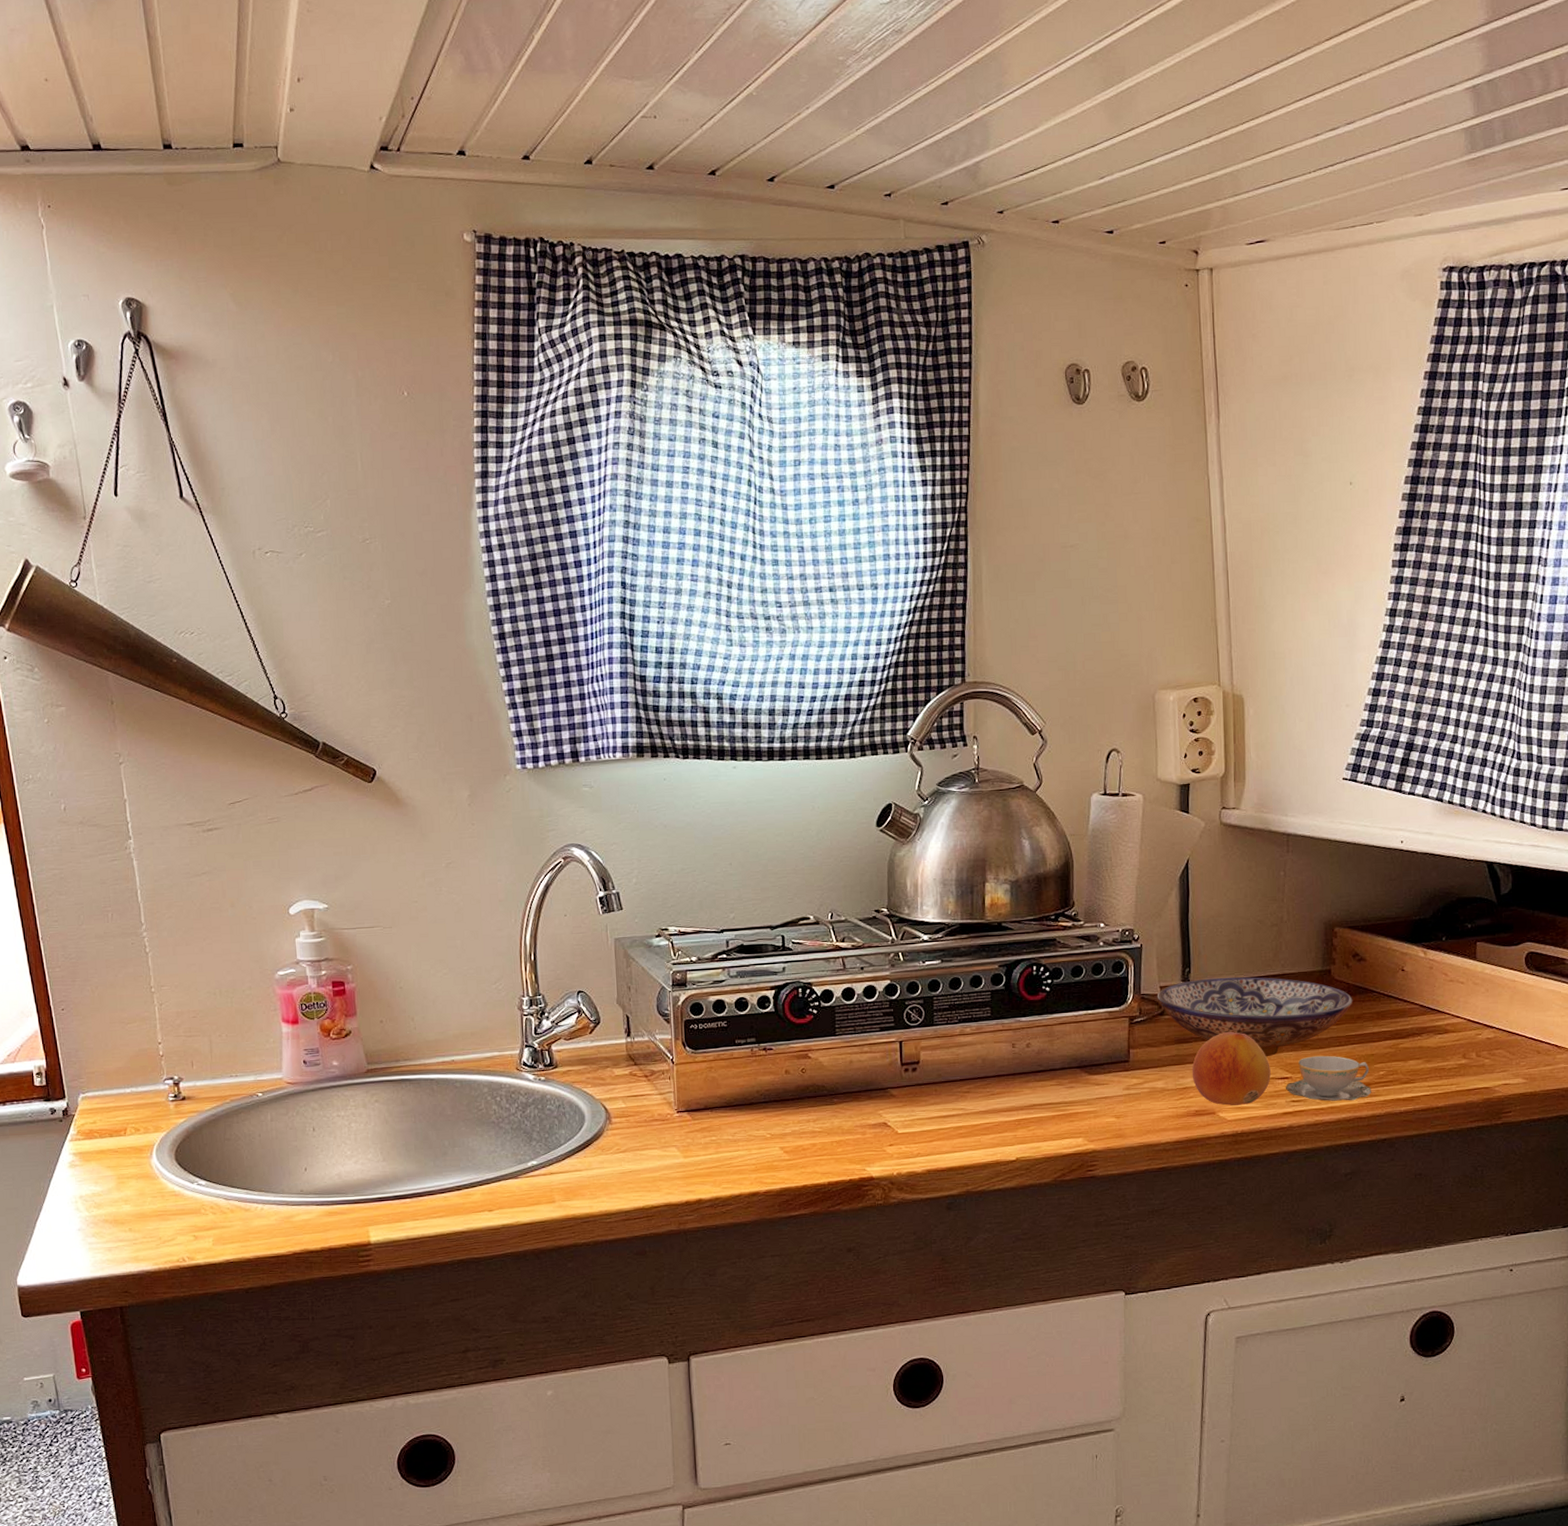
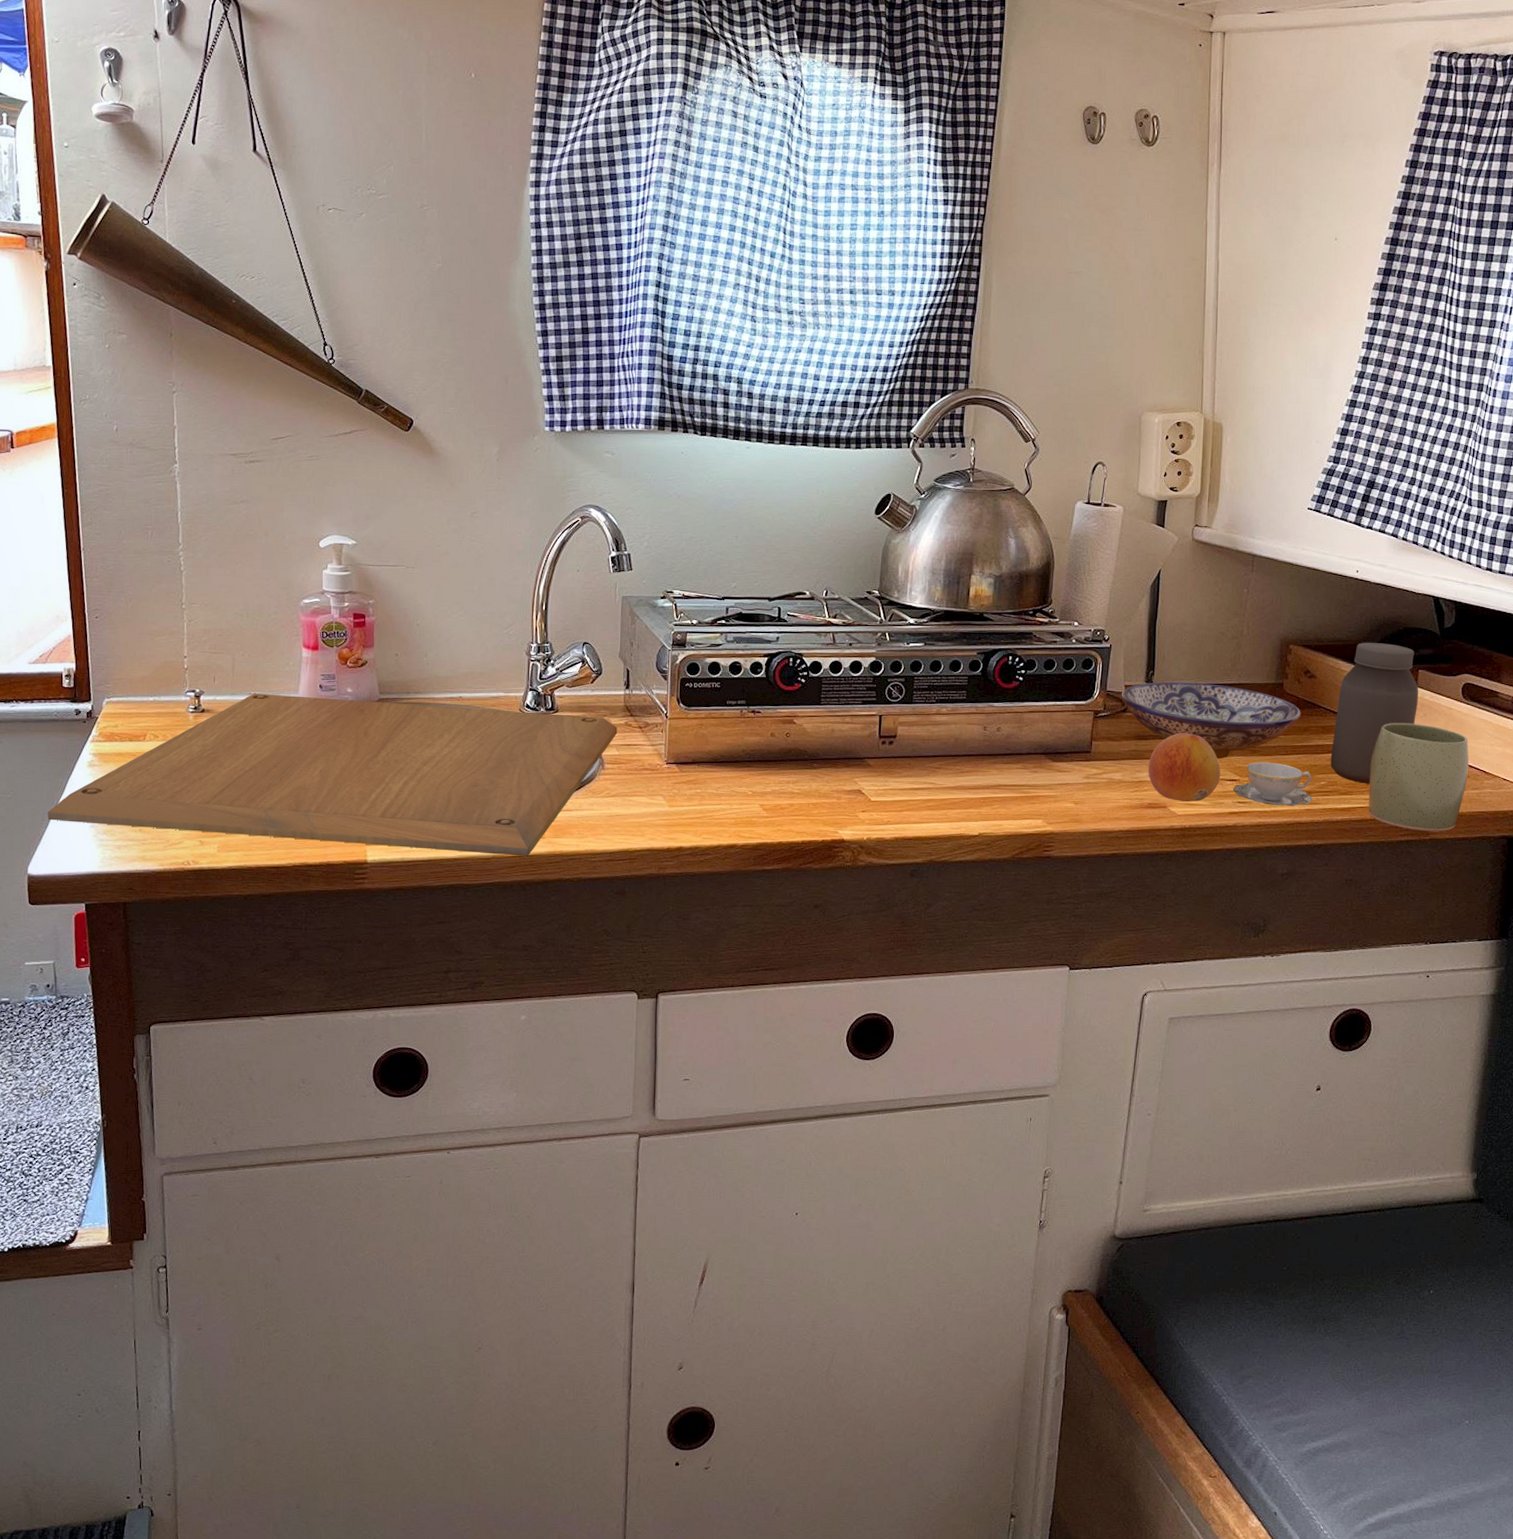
chopping board: none [32,1069,622,1227] -> present [47,693,617,856]
jar: none [1388,916,1479,1070] -> present [1330,642,1419,784]
mug: none [1431,1000,1539,1116] -> present [1368,722,1469,832]

